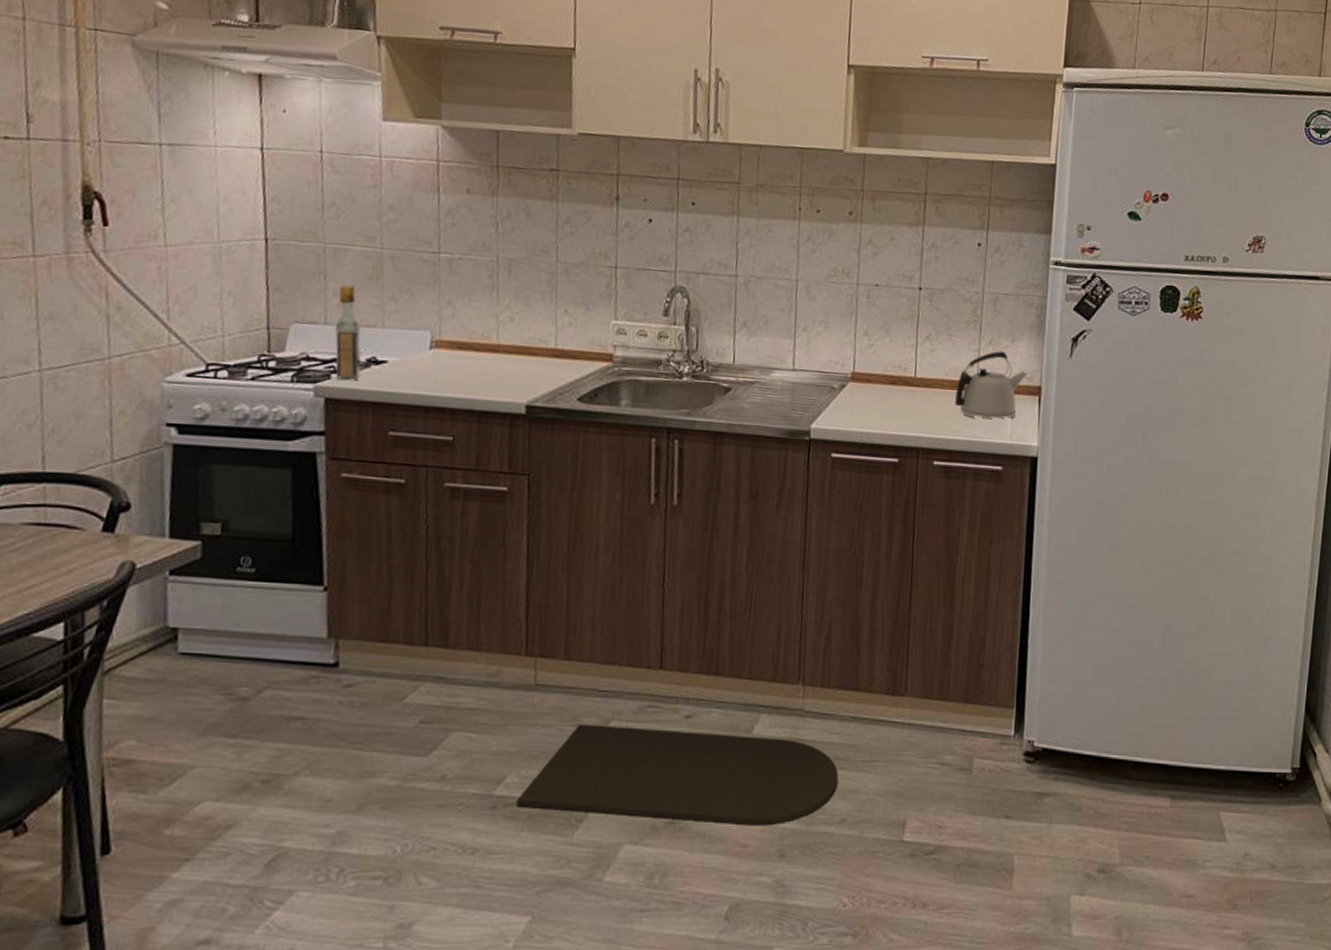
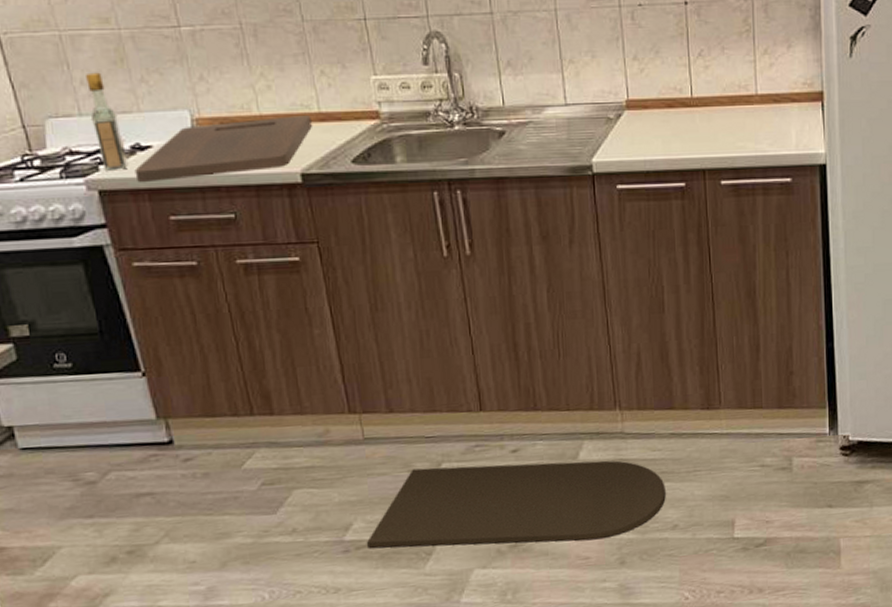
cutting board: none [364,347,547,398] -> present [134,116,312,183]
kettle: present [955,351,1027,419] -> none [736,59,807,132]

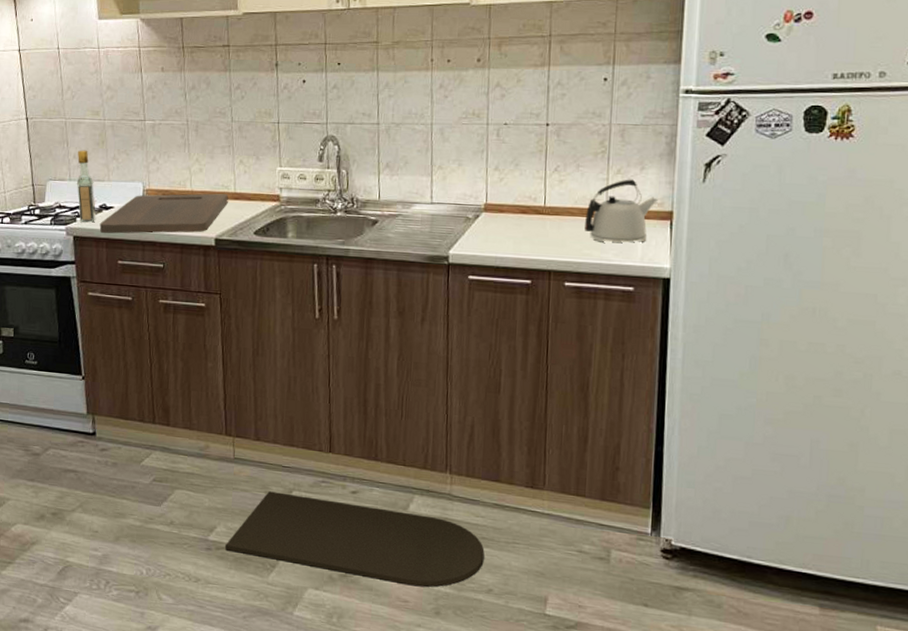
kettle: none [736,59,807,132] -> present [585,179,658,243]

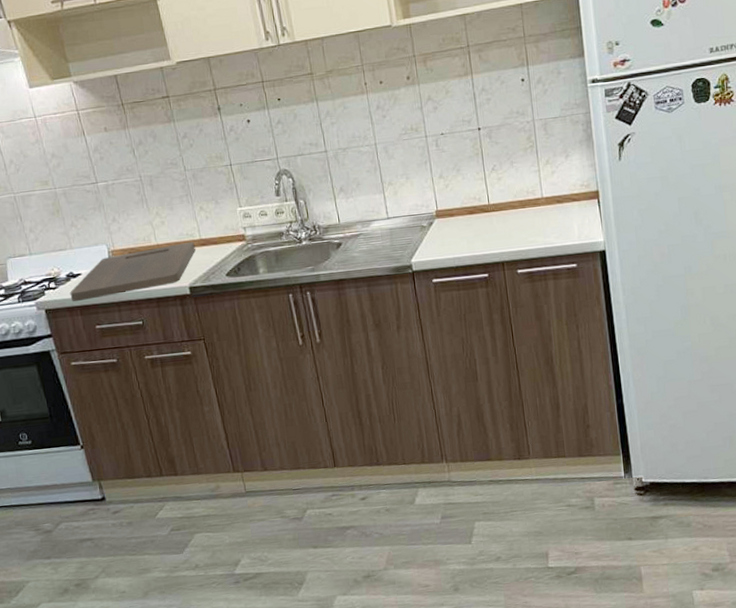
bottle: present [76,150,97,223] -> none [33,221,66,295]
door mat: present [225,491,485,587] -> none [252,504,489,580]
kettle: present [585,179,658,243] -> none [525,167,584,229]

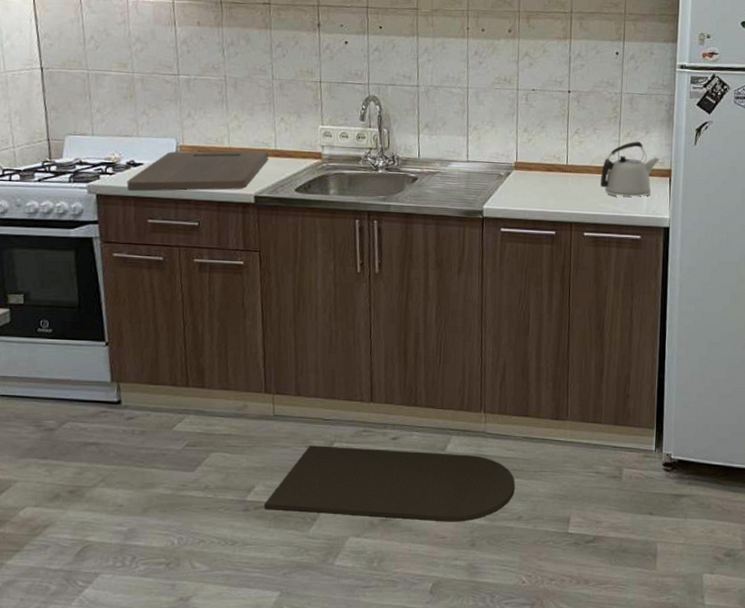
door mat: none [252,504,489,580] -> present [264,445,515,522]
kettle: none [525,167,584,229] -> present [600,141,660,197]

